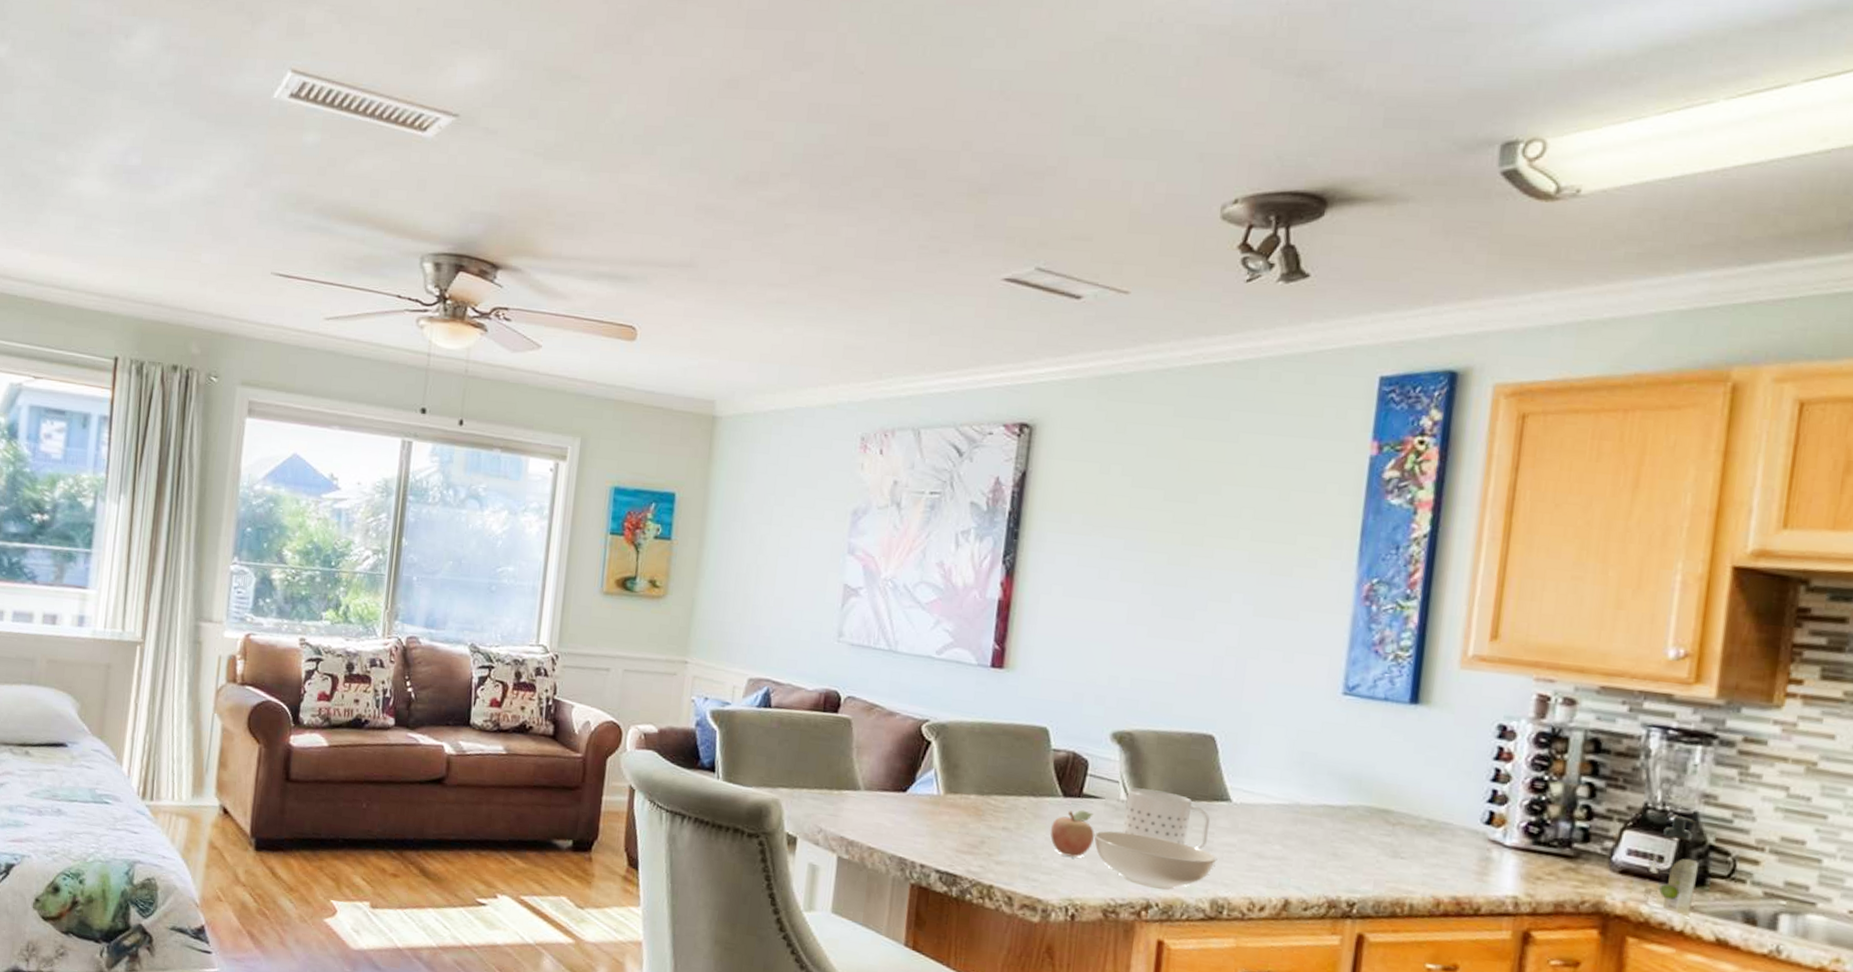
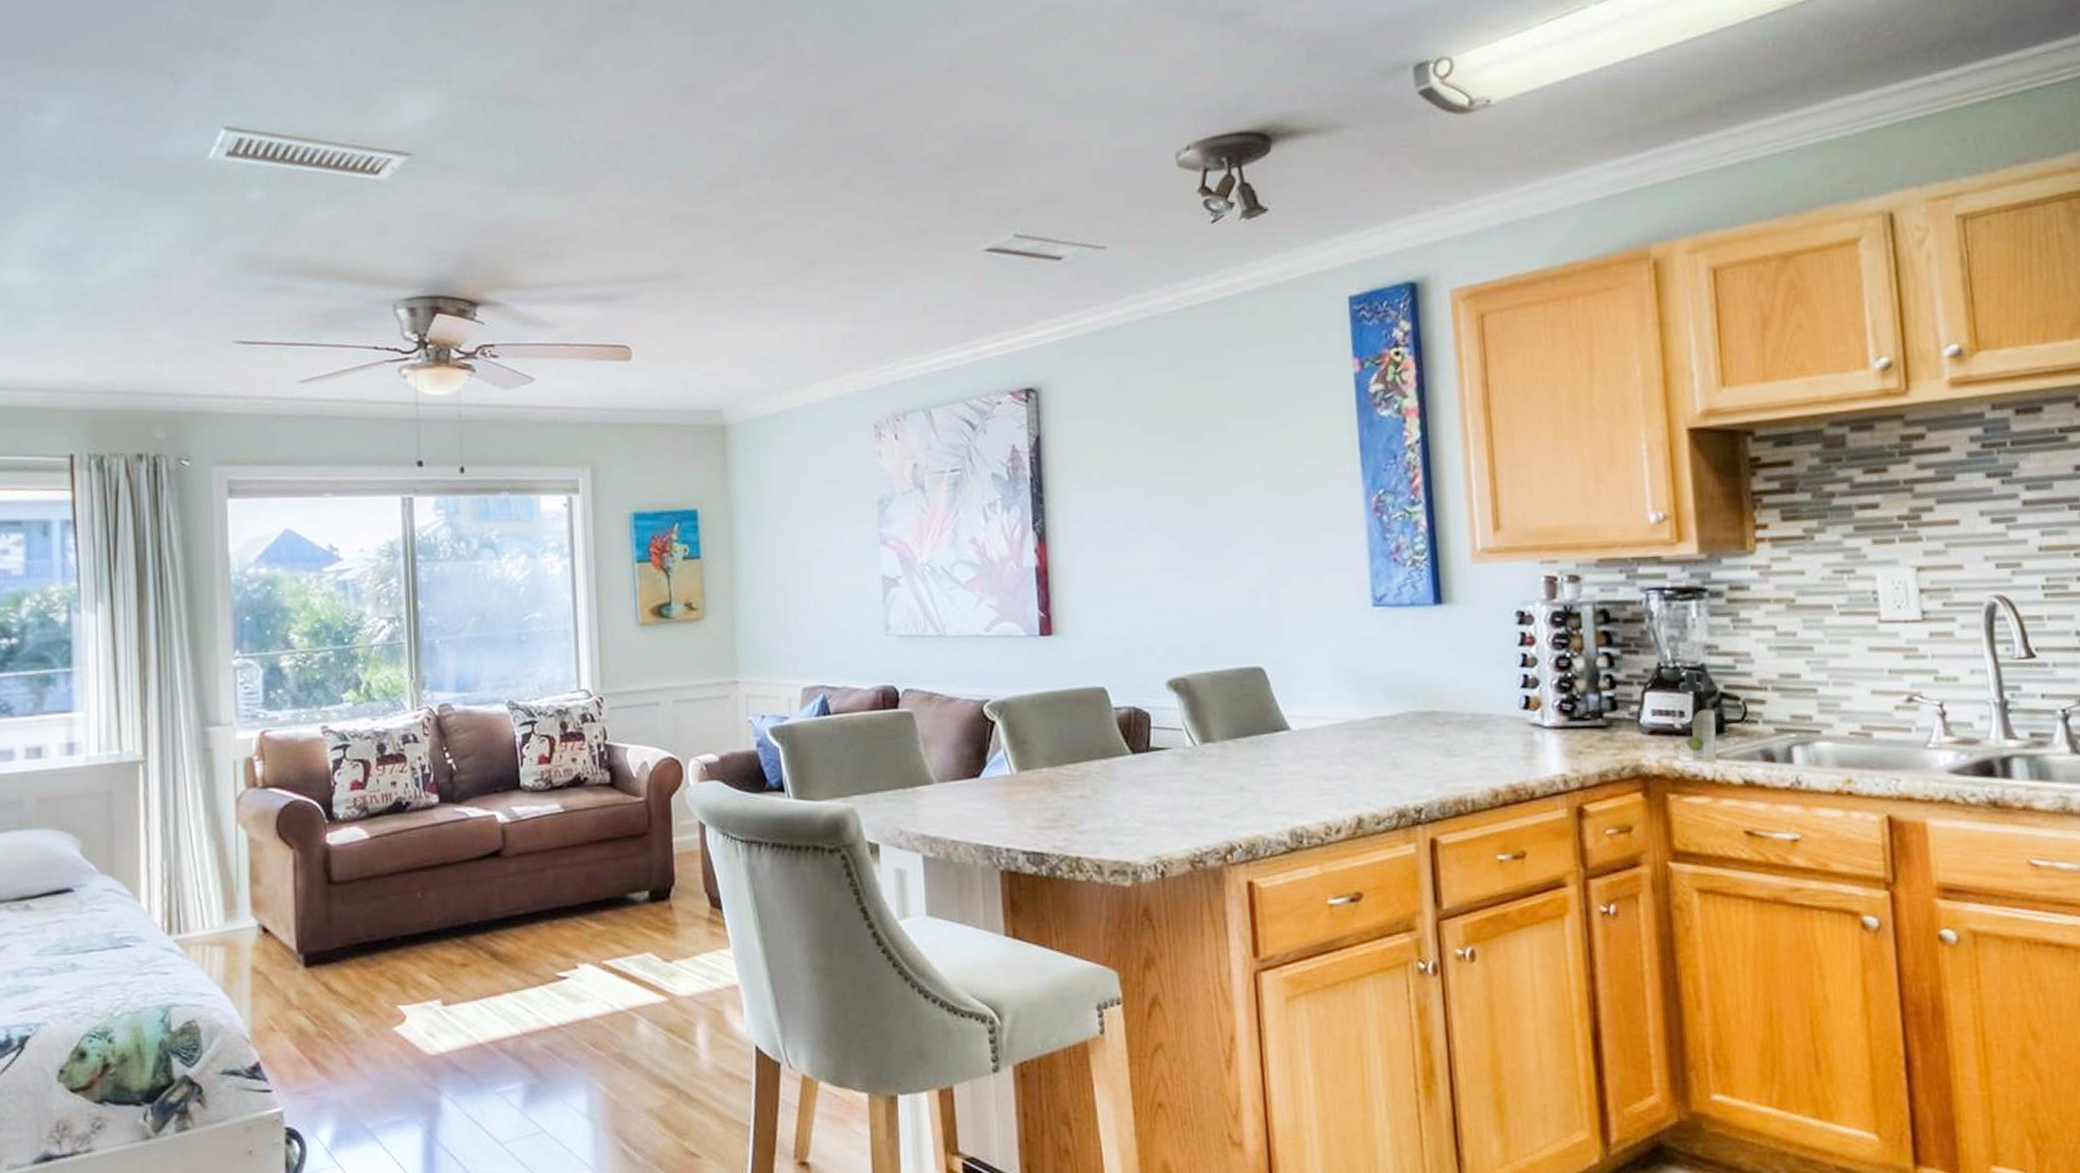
fruit: present [1050,809,1094,858] -> none [1125,764,1169,813]
bowl: present [1094,830,1218,890] -> none [1168,778,1288,830]
mug: present [1122,787,1211,850] -> none [1192,731,1275,784]

